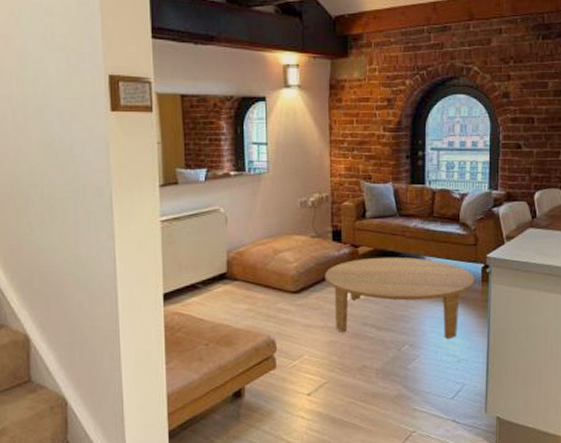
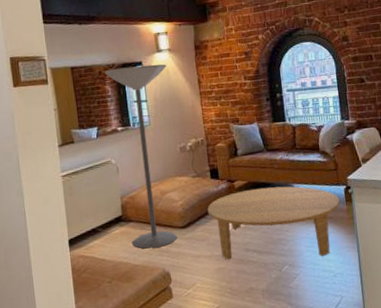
floor lamp: none [220,102,294,312] -> present [104,64,178,249]

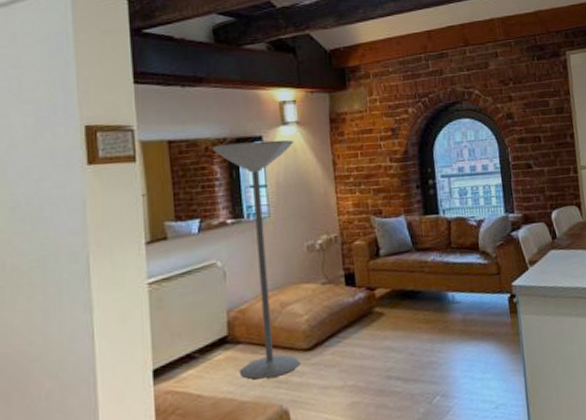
coffee table: present [207,186,340,260] -> none [340,294,503,391]

